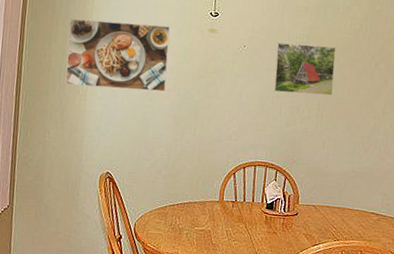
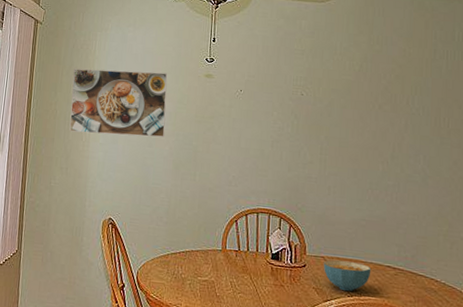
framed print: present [273,42,337,96] -> none [272,86,336,139]
cereal bowl: none [314,208,357,236] -> present [323,260,371,291]

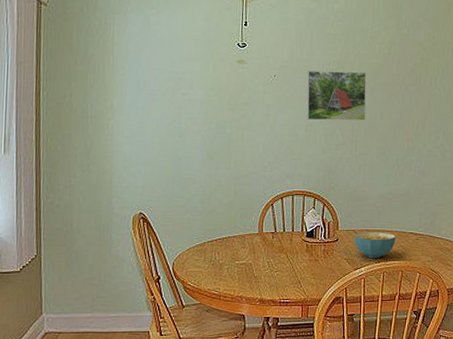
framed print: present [69,69,168,137] -> none [88,56,197,127]
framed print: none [272,86,336,139] -> present [306,70,367,121]

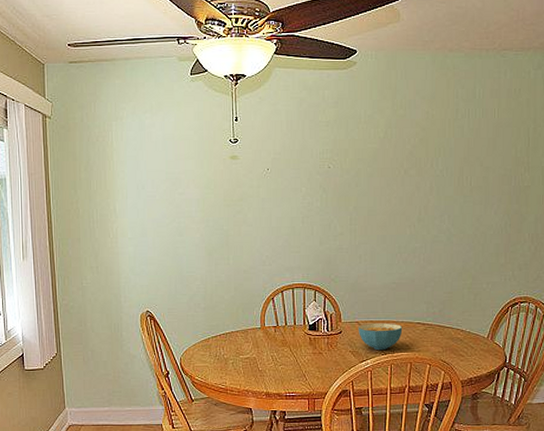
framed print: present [306,70,367,121] -> none [300,158,364,212]

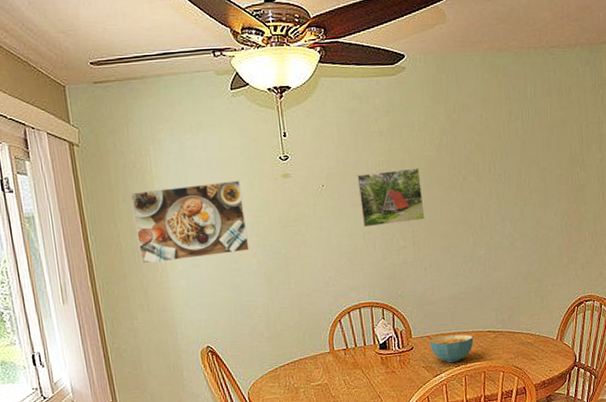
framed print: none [92,159,194,229] -> present [131,180,249,264]
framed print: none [300,158,364,212] -> present [356,167,425,228]

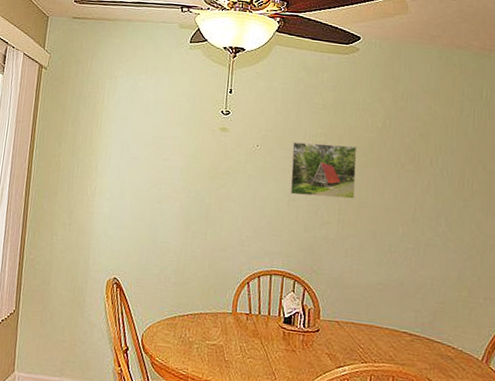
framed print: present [131,180,249,264] -> none [73,118,180,193]
cereal bowl: present [429,334,474,363] -> none [337,325,387,358]

